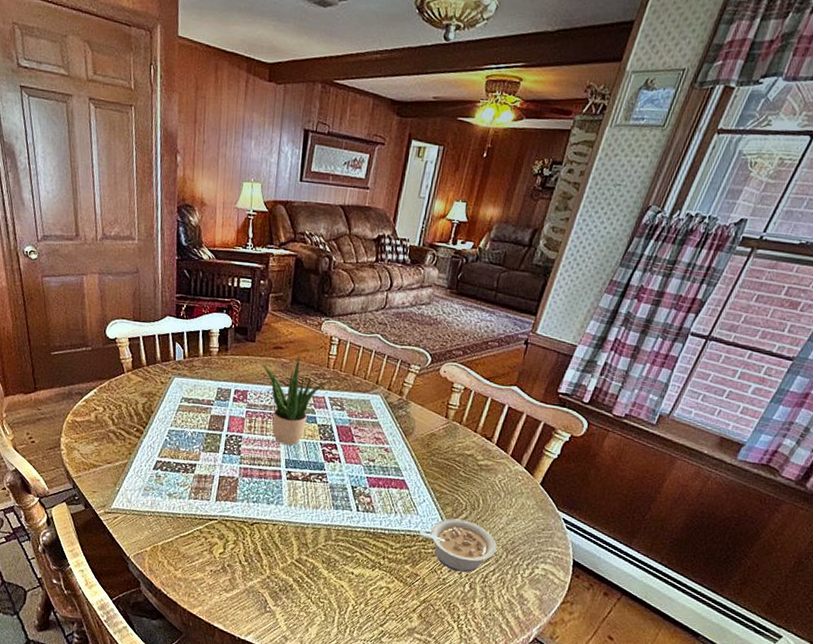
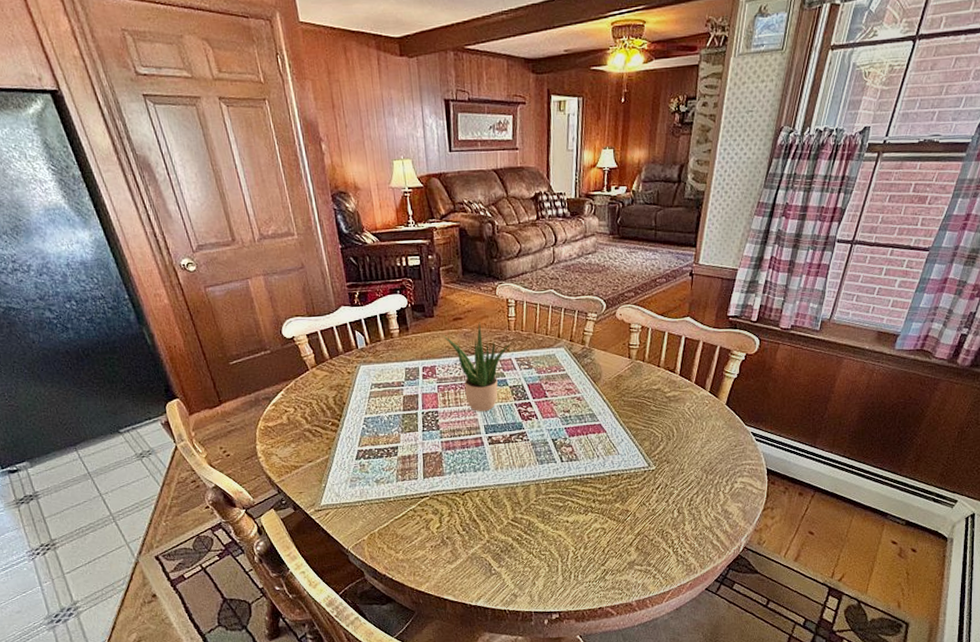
legume: present [418,518,497,573] -> none [622,451,696,501]

